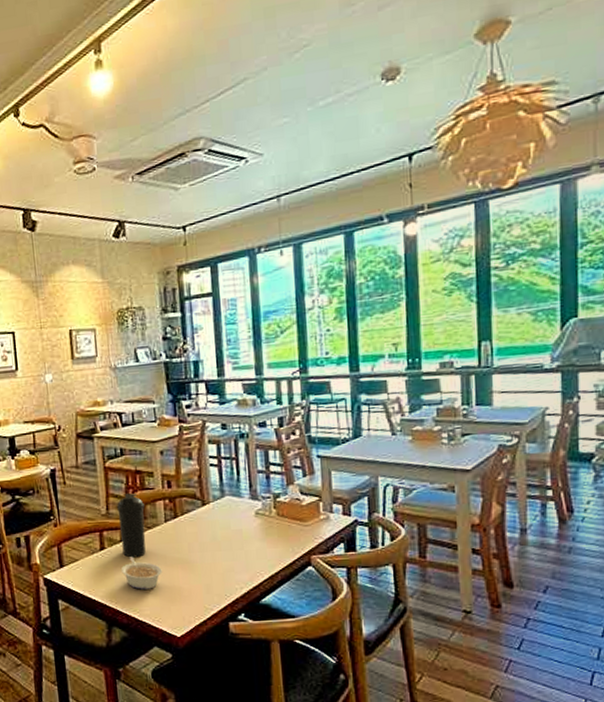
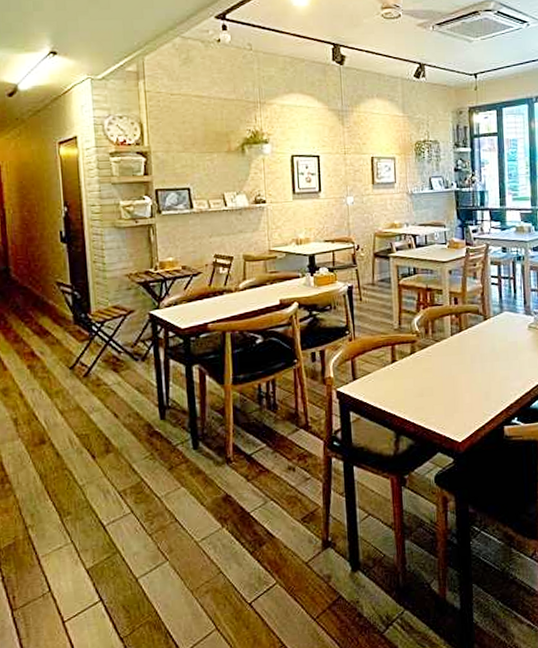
water bottle: present [117,493,146,558] -> none [409,308,434,369]
legume: present [120,556,163,590] -> none [409,368,447,399]

